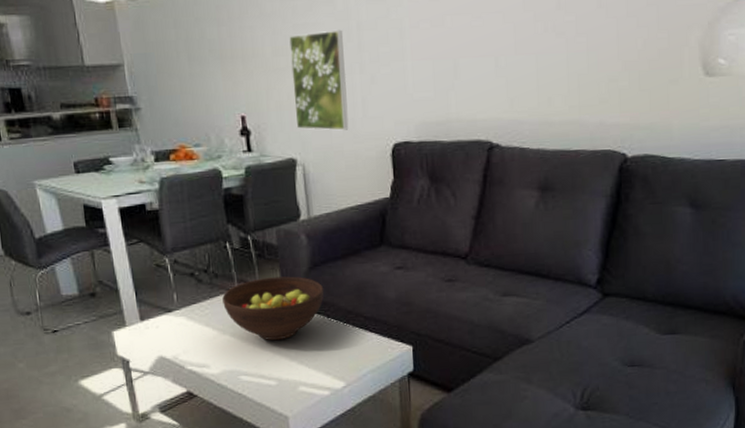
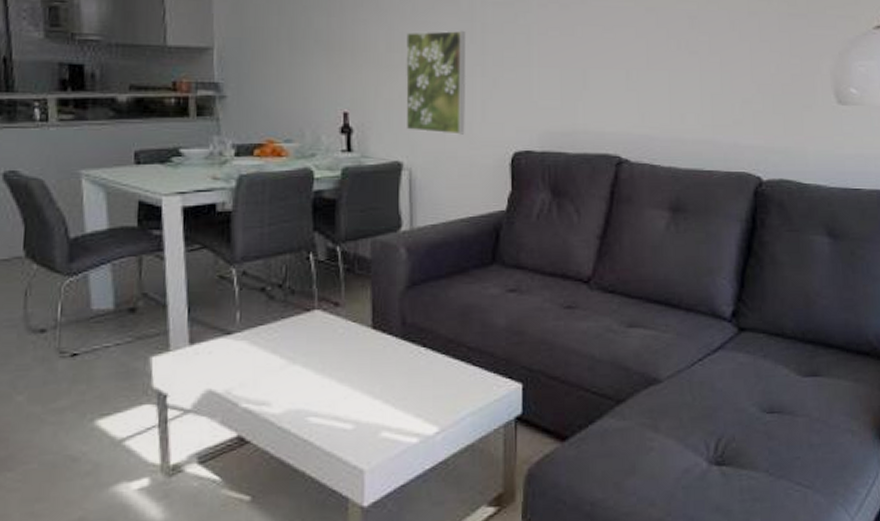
fruit bowl: present [222,276,324,341] -> none [297,296,422,374]

